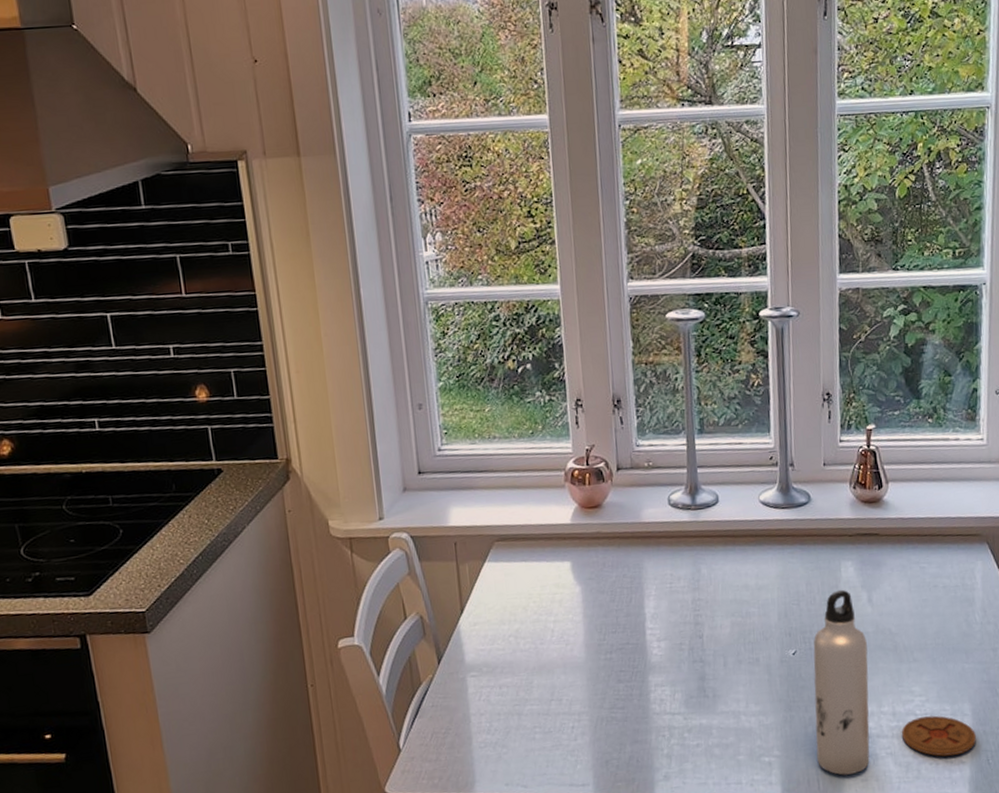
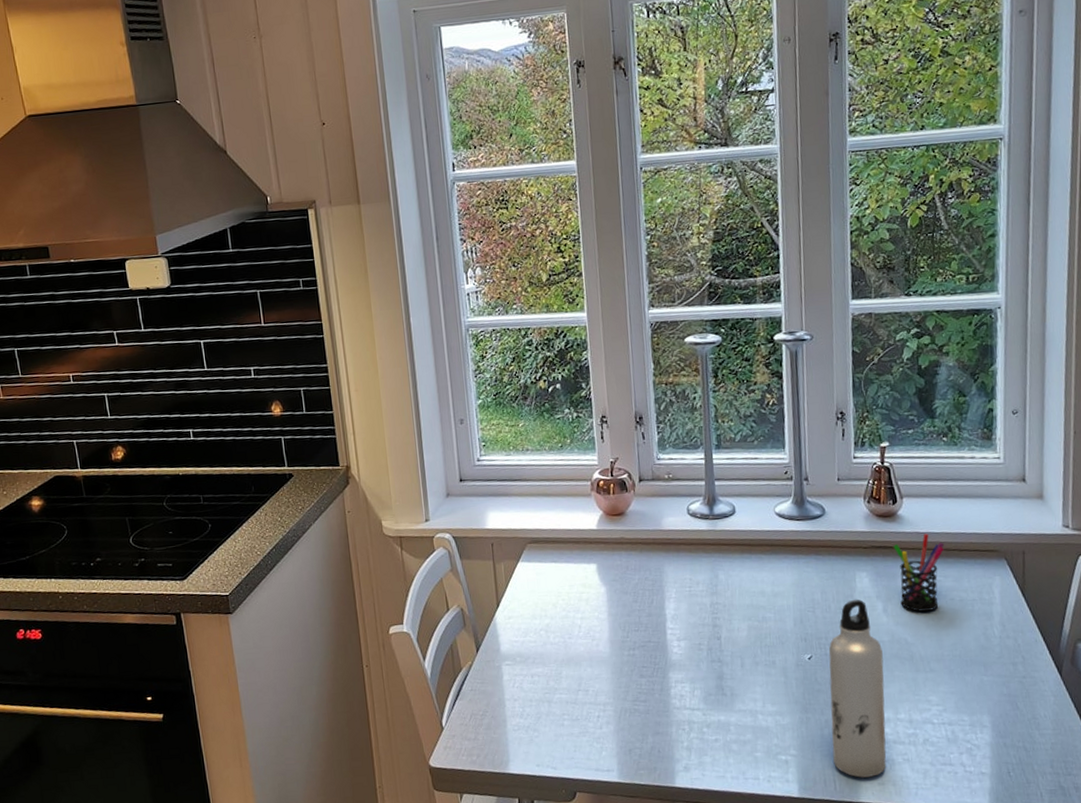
pen holder: none [878,519,929,601] -> present [893,533,945,612]
coaster: present [901,715,976,757] -> none [918,725,996,766]

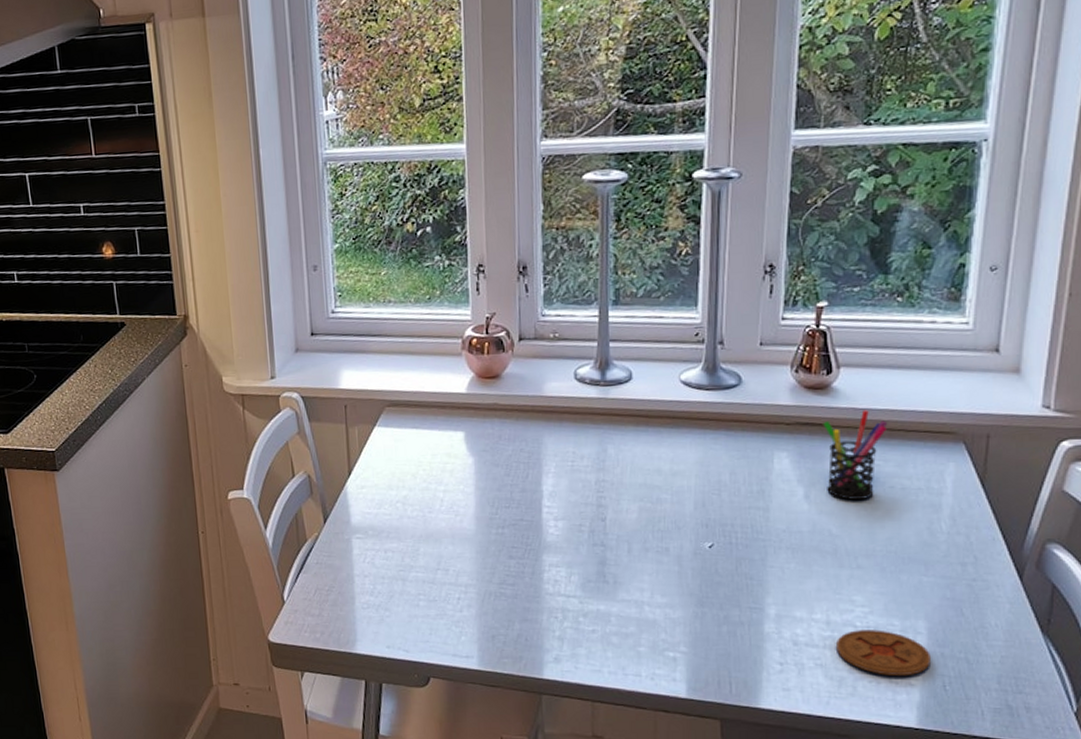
water bottle: present [828,599,887,778] -> none [730,482,800,681]
coaster: none [918,725,996,766] -> present [835,630,930,677]

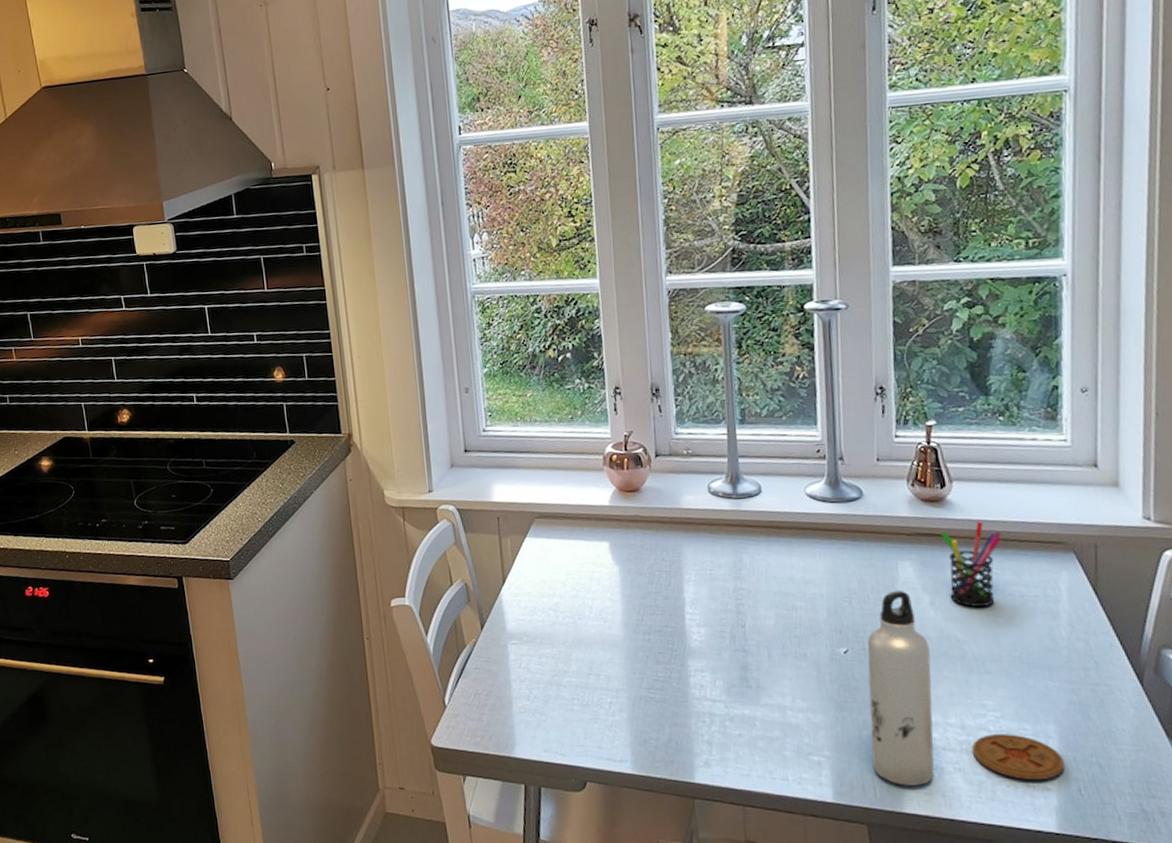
water bottle: none [730,482,800,681] -> present [867,590,935,786]

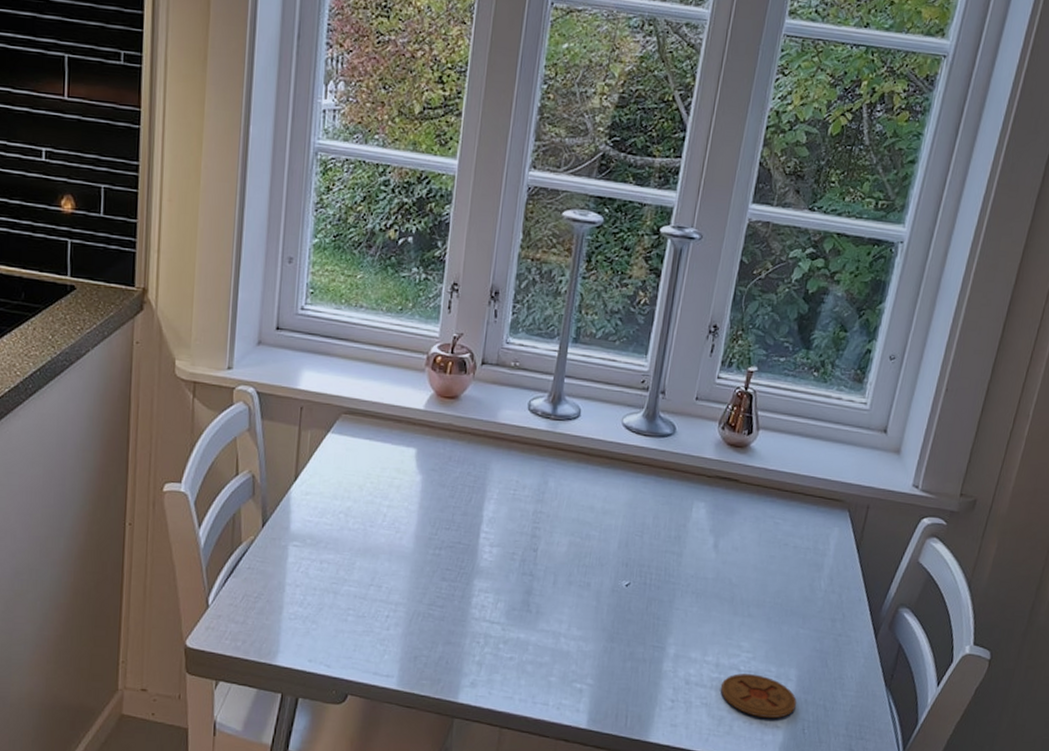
water bottle: present [867,590,935,786] -> none [629,529,705,717]
pen holder: present [941,521,1002,607] -> none [733,471,791,553]

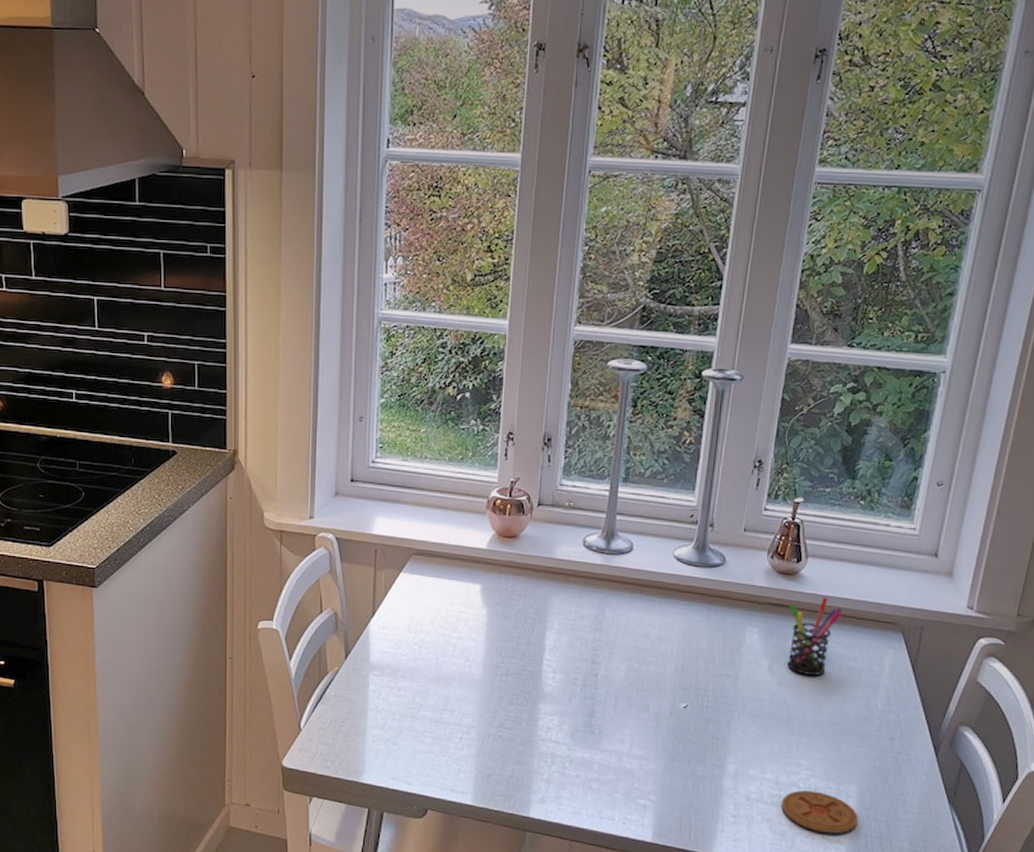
pen holder: none [733,471,791,553] -> present [787,597,843,675]

